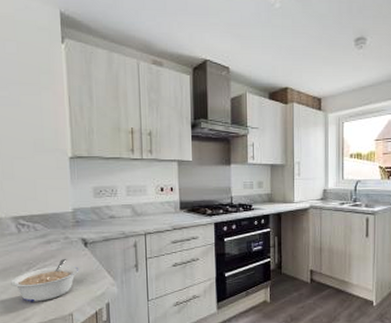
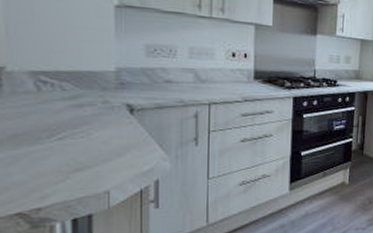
legume: present [11,258,79,302] -> none [23,126,121,176]

